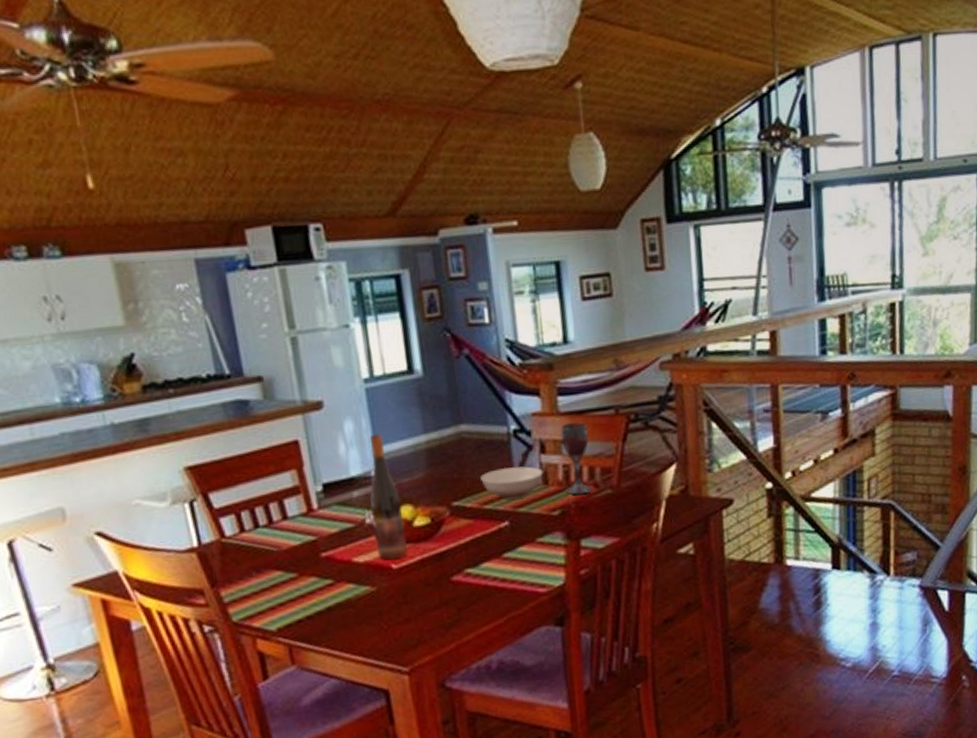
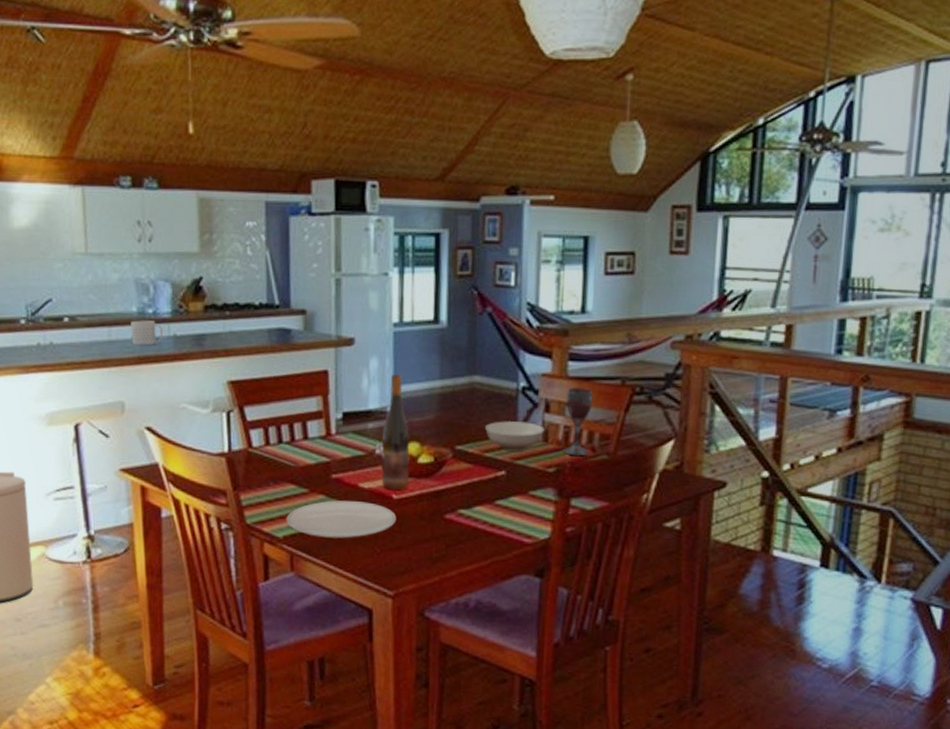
mug: none [55,410,99,443] -> present [130,320,164,347]
plate: none [277,577,400,624] -> present [286,500,397,539]

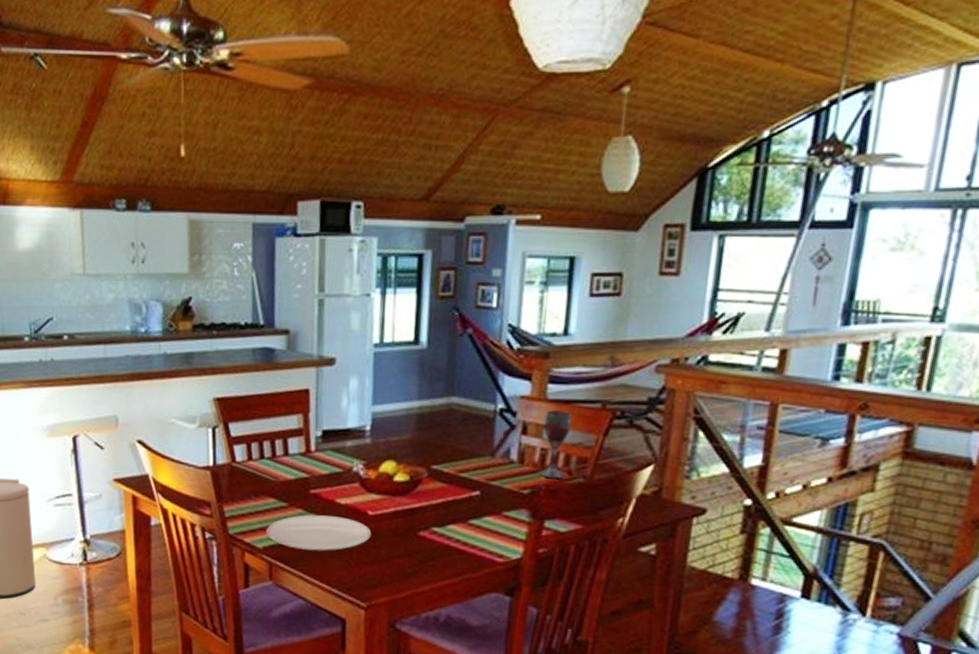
mug: present [130,320,164,347] -> none [124,338,155,364]
wine bottle: present [381,374,410,491] -> none [358,393,387,507]
bowl: present [485,421,545,451] -> none [461,442,521,472]

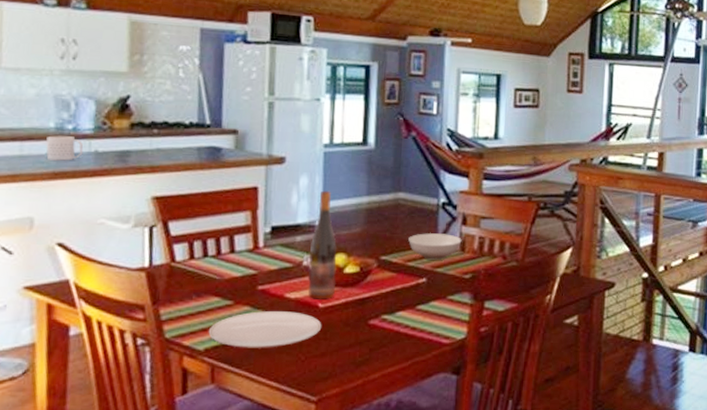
mug: none [124,338,155,364] -> present [46,135,84,162]
wine bottle: none [358,393,387,507] -> present [308,190,338,299]
bowl: none [461,442,521,472] -> present [408,233,462,260]
cup: present [538,410,572,479] -> none [478,203,505,264]

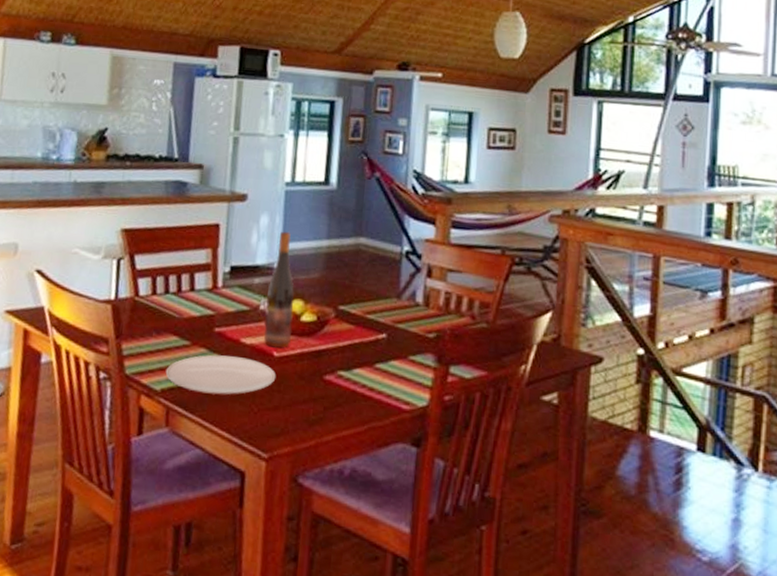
mug: present [46,135,84,162] -> none [32,165,65,191]
bowl: present [408,233,462,260] -> none [368,283,426,315]

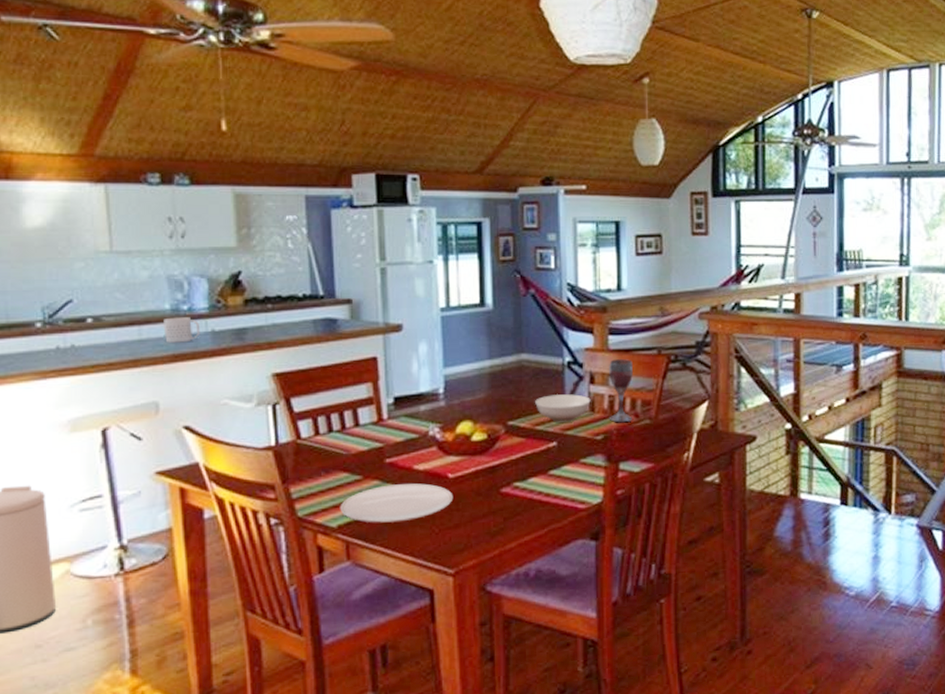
mug: none [32,165,65,191] -> present [163,317,201,344]
wine bottle: present [263,231,295,348] -> none [435,356,465,470]
bowl: none [368,283,426,315] -> present [535,394,591,422]
cup: none [443,254,475,324] -> present [609,359,634,423]

